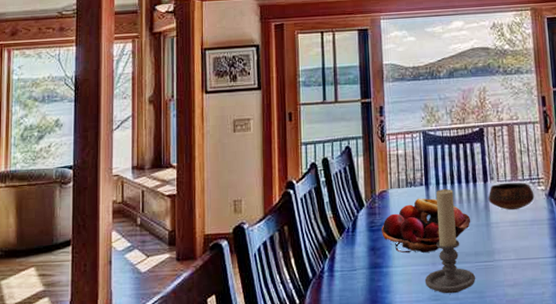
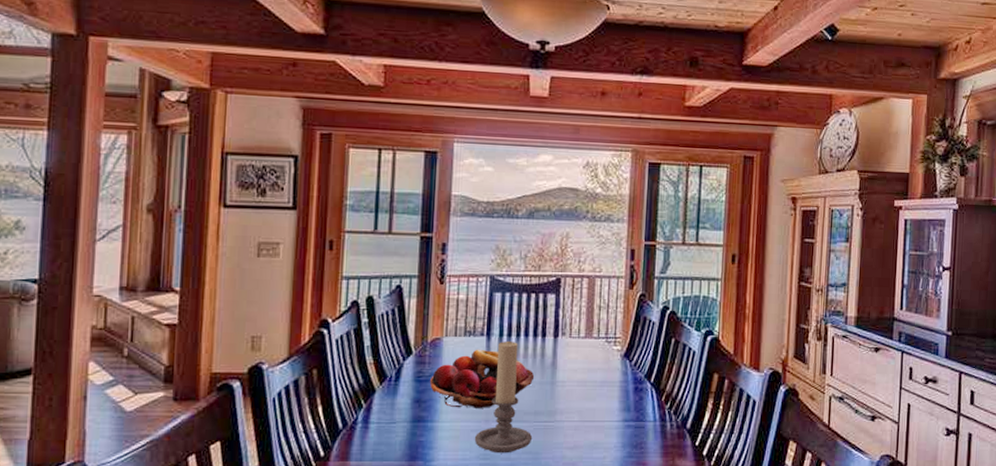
bowl: present [488,182,535,210] -> none [556,339,609,369]

